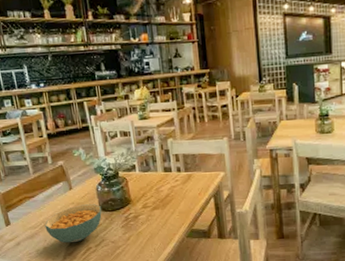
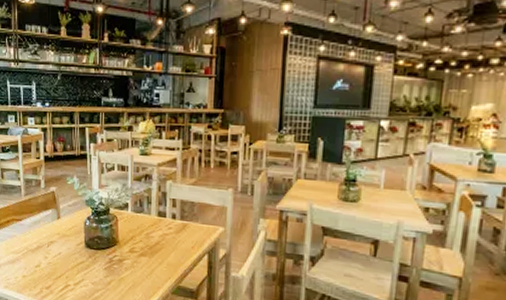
cereal bowl: present [45,204,102,243] -> none [27,237,87,277]

